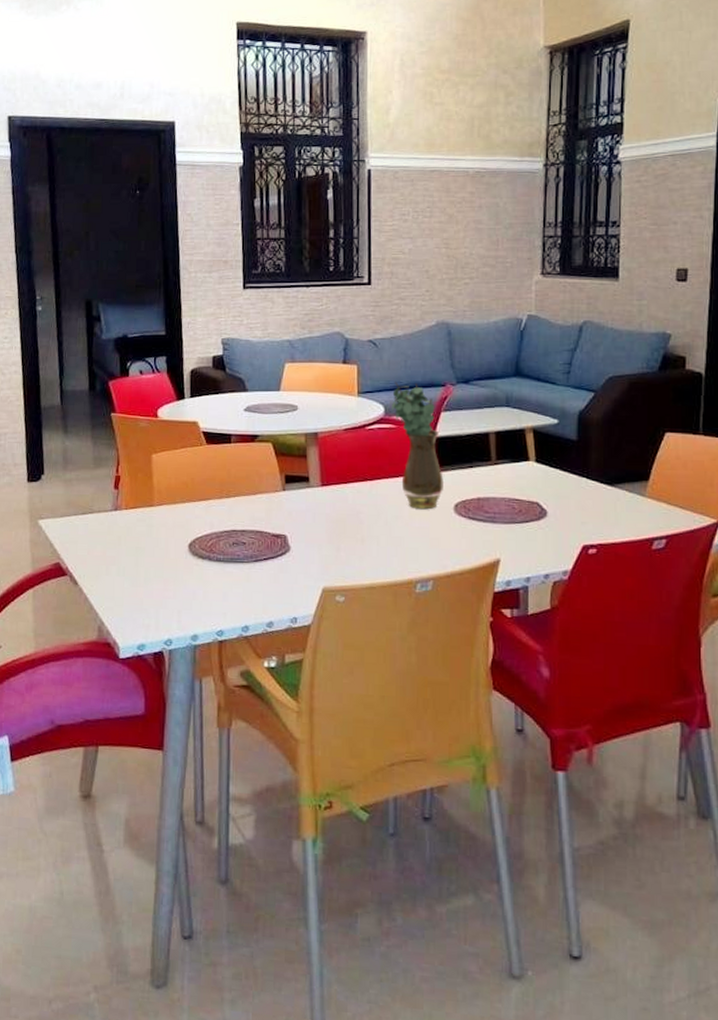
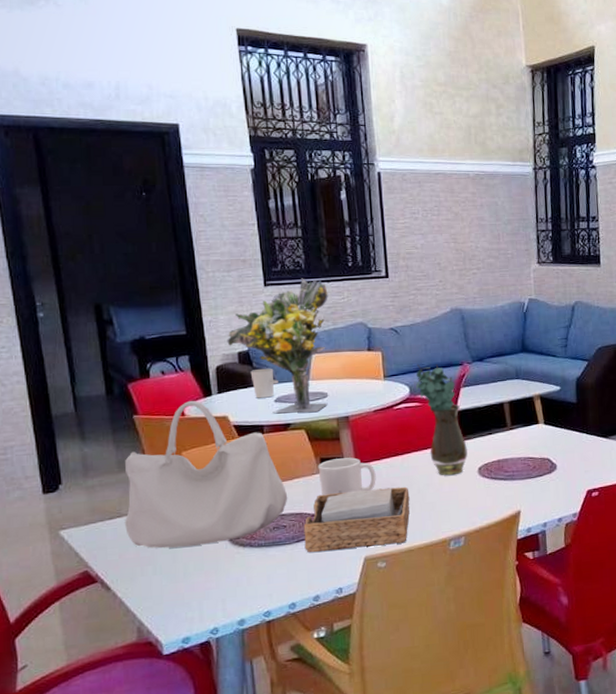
handbag: none [95,402,250,552] -> present [125,400,288,549]
bouquet: none [203,282,306,426] -> present [227,278,328,414]
cup: none [223,374,249,406] -> present [250,368,278,398]
napkin holder: none [262,514,376,578] -> present [303,486,410,553]
mug: none [282,477,341,516] -> present [318,457,376,496]

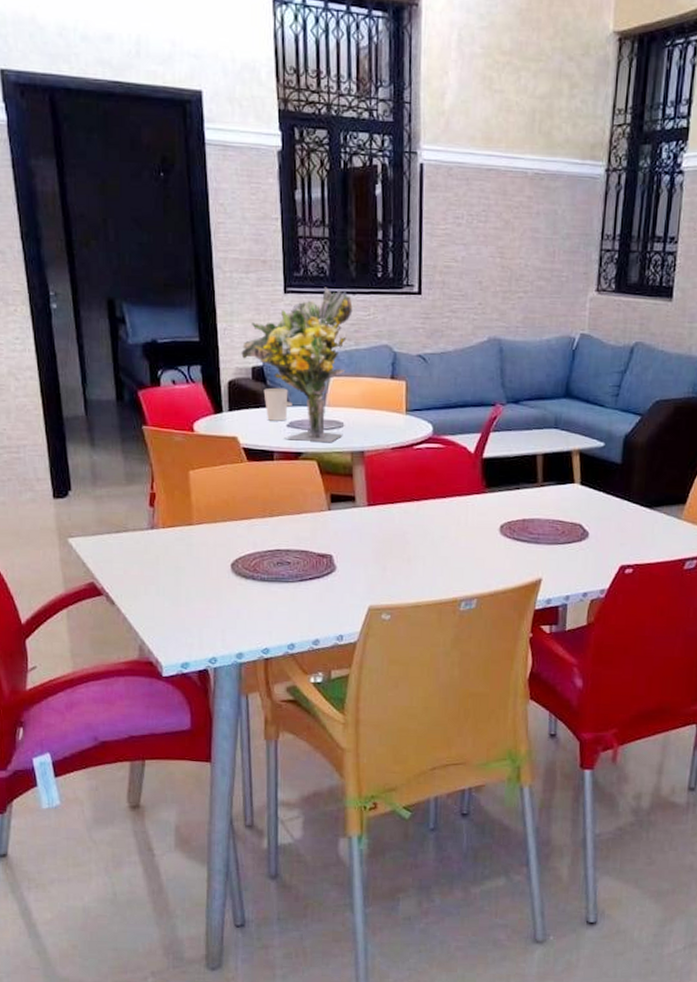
handbag: present [125,400,288,549] -> none [131,415,294,571]
napkin holder: present [303,486,410,553] -> none [308,533,422,597]
mug: present [318,457,376,496] -> none [327,496,388,536]
vase: present [415,364,468,476] -> none [439,400,490,530]

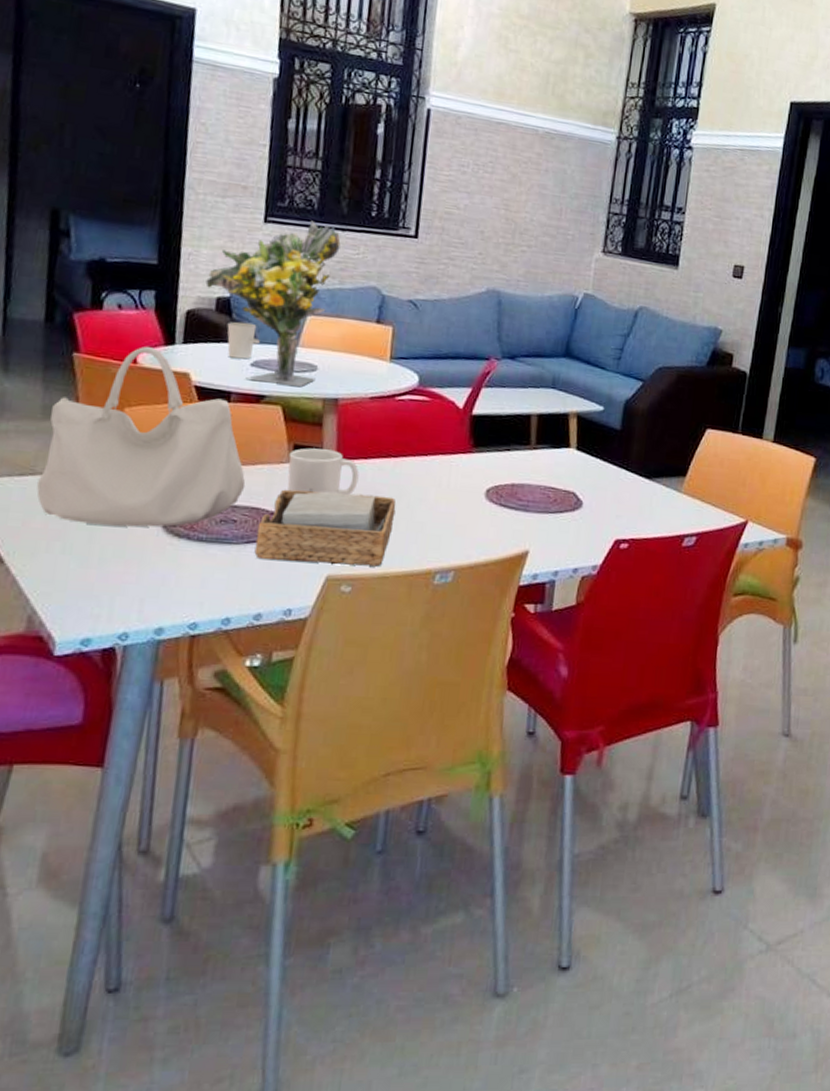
handbag: none [131,415,294,571] -> present [36,346,246,527]
napkin holder: none [308,533,422,597] -> present [254,489,396,567]
mug: none [327,496,388,536] -> present [287,448,359,495]

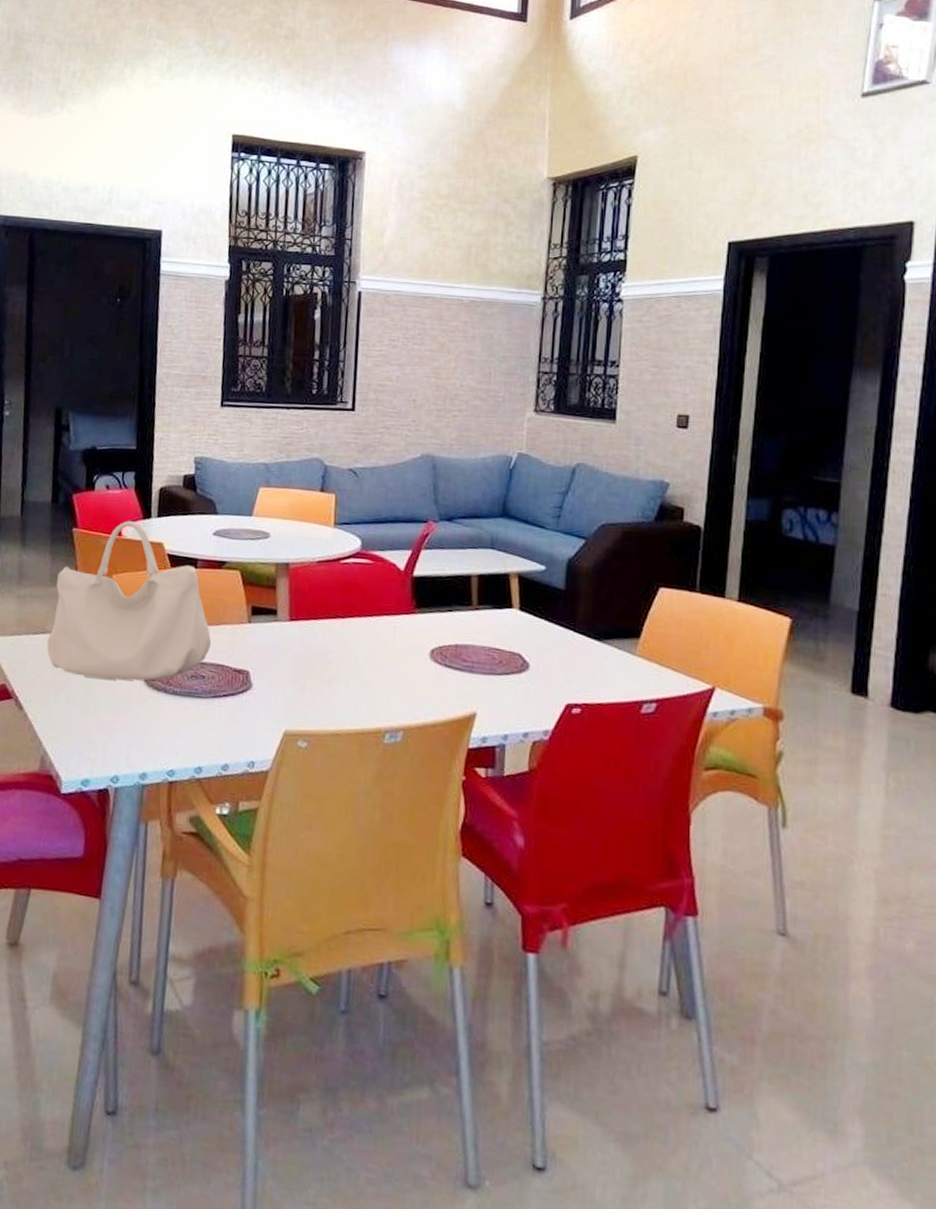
bouquet: present [205,220,341,387] -> none [174,401,286,553]
cup: present [227,321,260,360] -> none [193,495,220,530]
napkin holder: present [254,489,396,567] -> none [221,648,345,724]
mug: present [287,448,359,495] -> none [247,609,310,654]

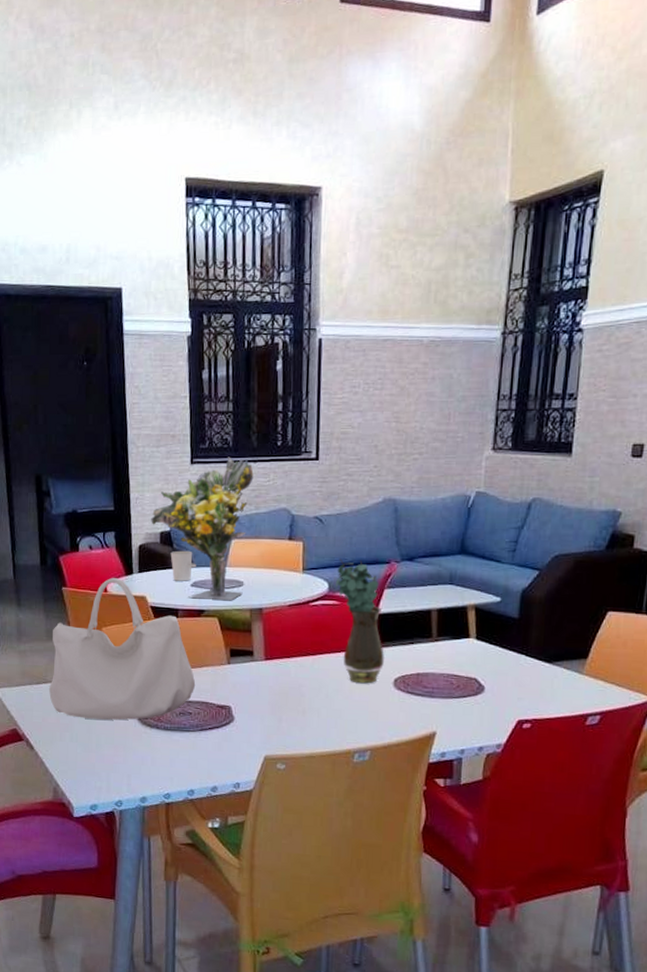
bouquet: none [174,401,286,553] -> present [151,456,254,601]
cup: none [193,495,220,530] -> present [170,550,196,581]
vase: none [368,514,420,653] -> present [335,559,384,684]

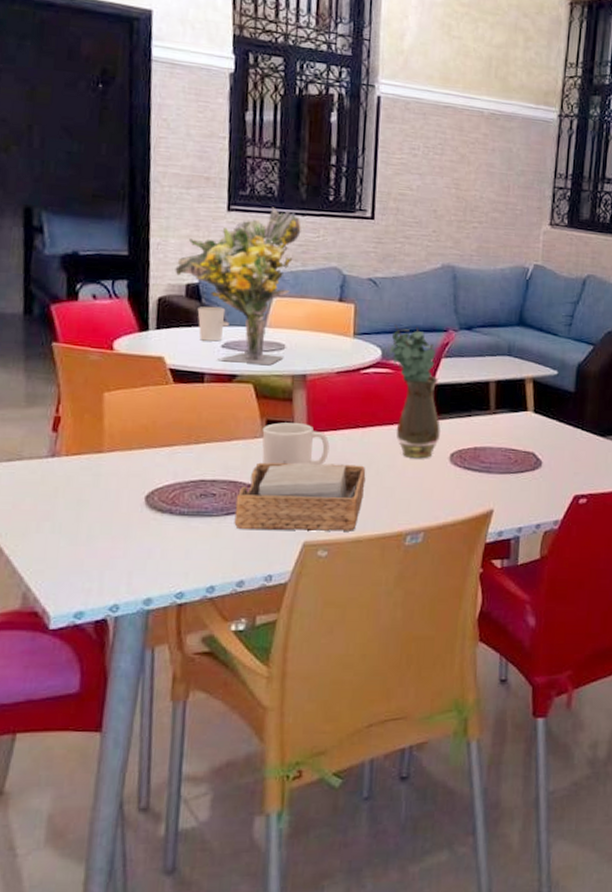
handbag: present [49,577,196,720] -> none [24,333,223,505]
napkin holder: none [207,686,317,748] -> present [234,462,366,531]
mug: none [227,651,284,689] -> present [261,422,330,465]

